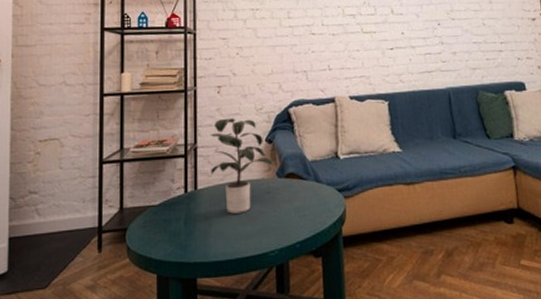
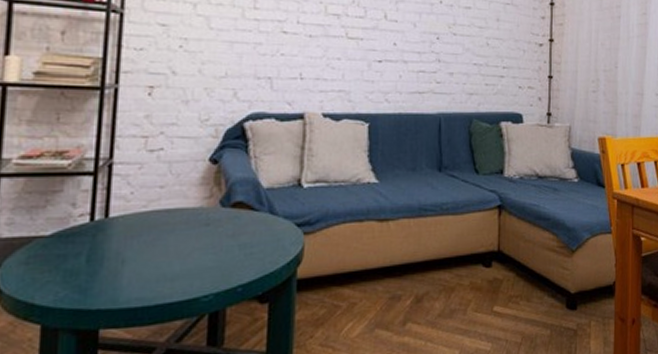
potted plant: present [210,117,273,214] -> none [130,128,217,250]

